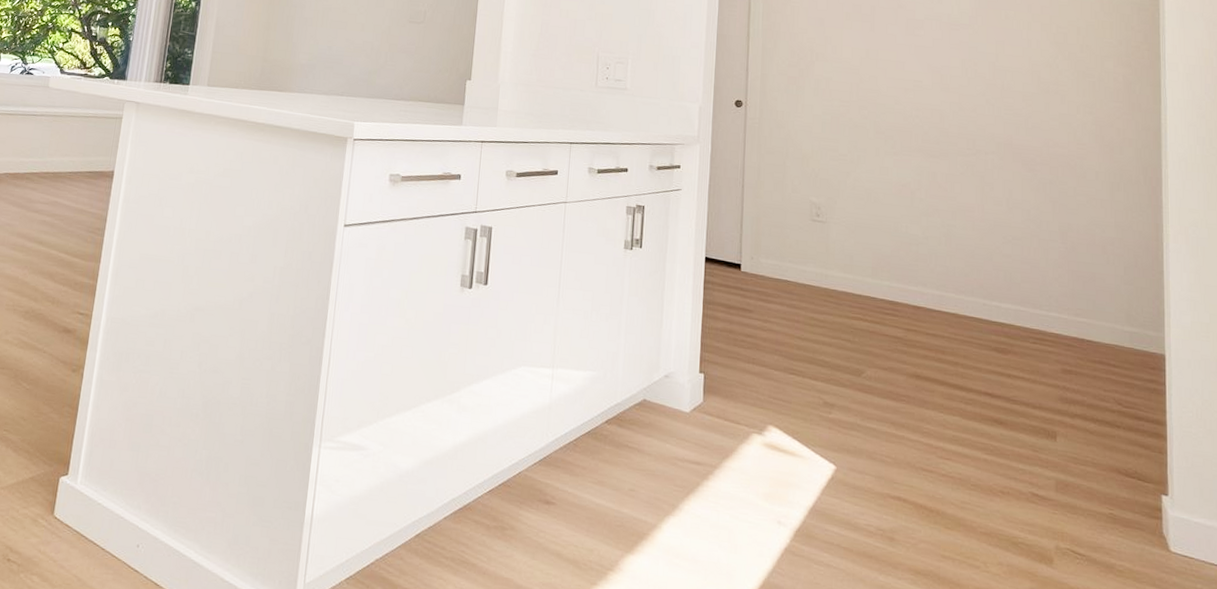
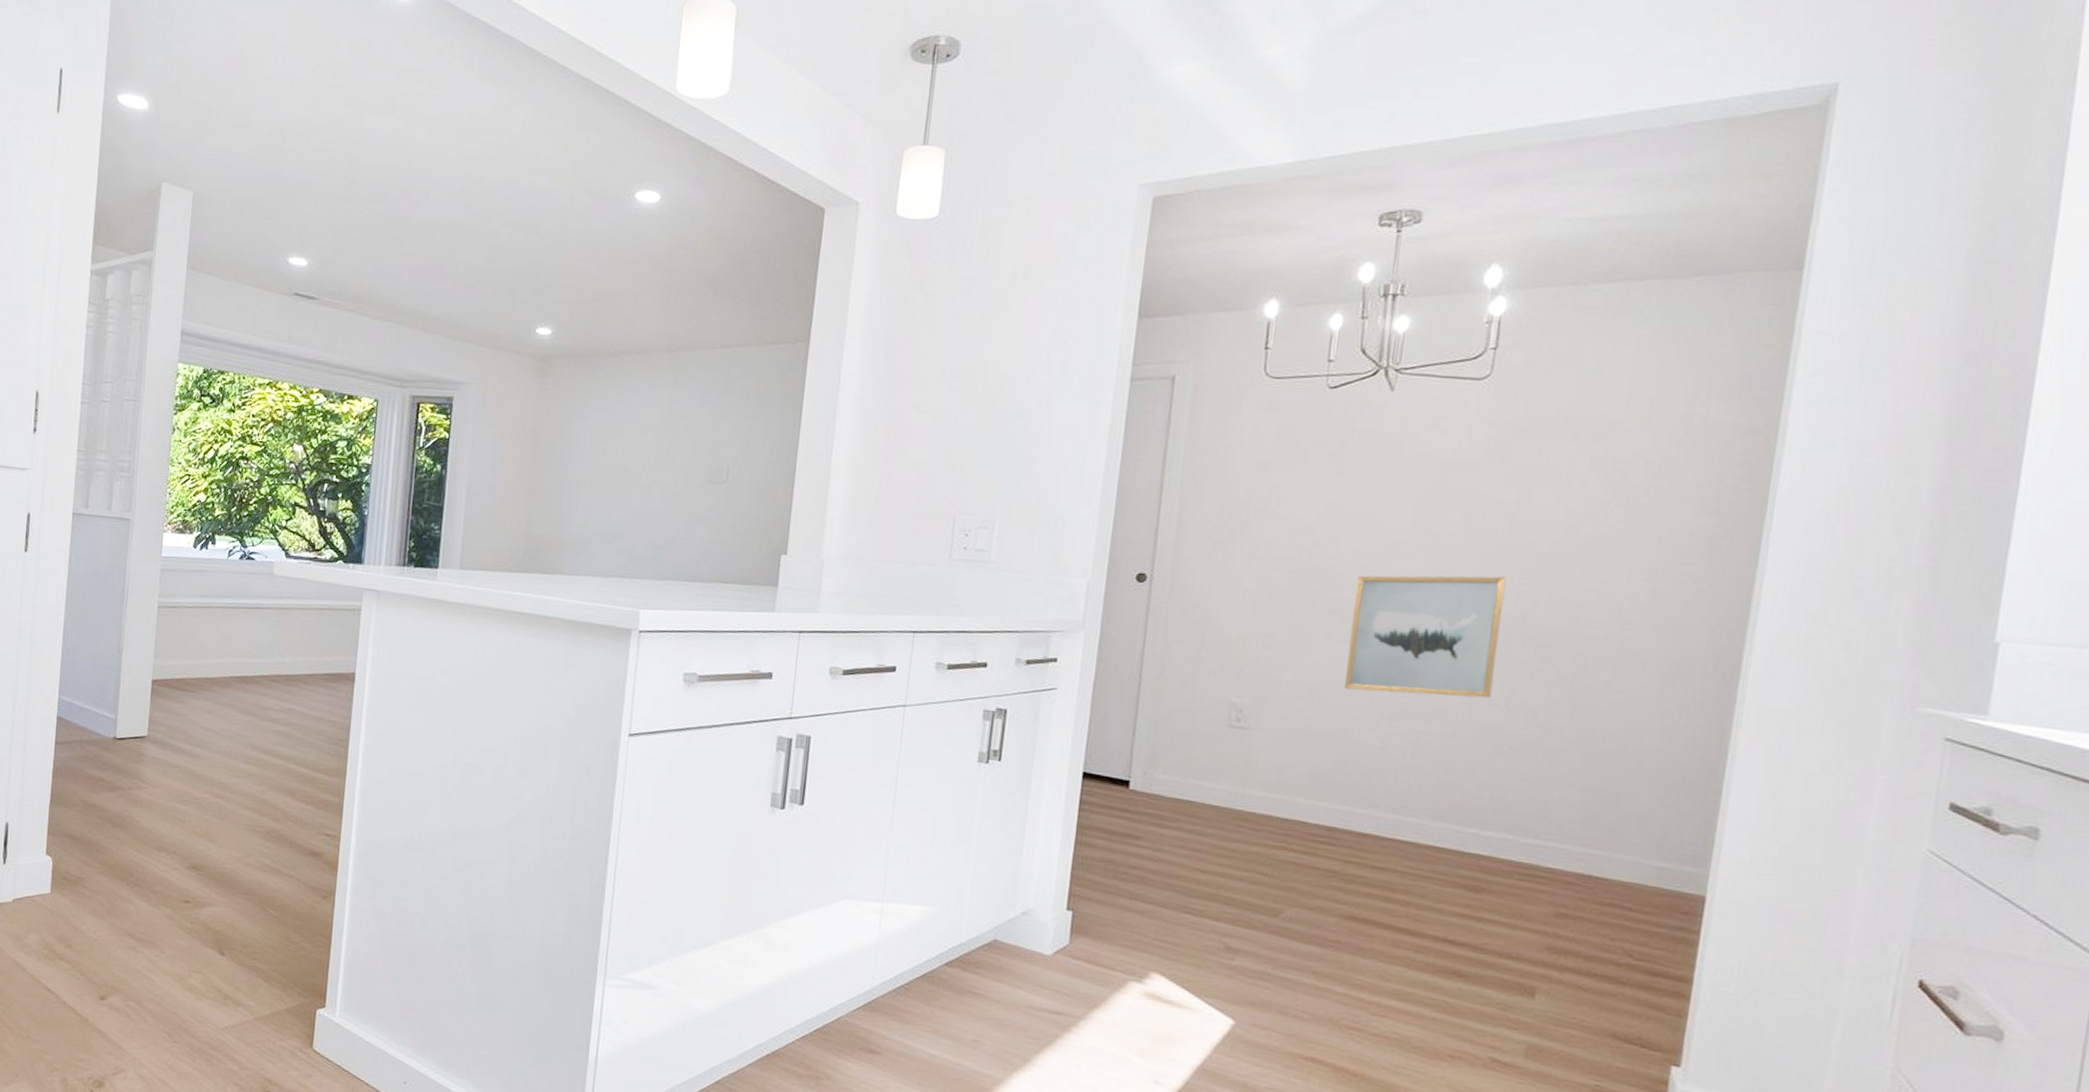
wall art: none [891,105,996,200] -> present [1344,575,1507,699]

